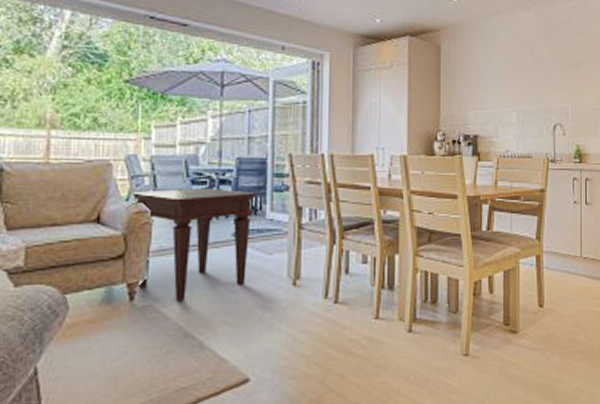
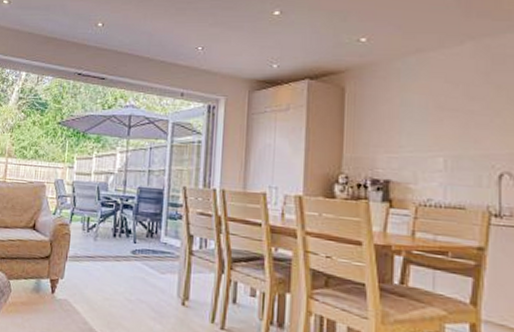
side table: present [131,187,257,302] -> none [57,208,154,302]

